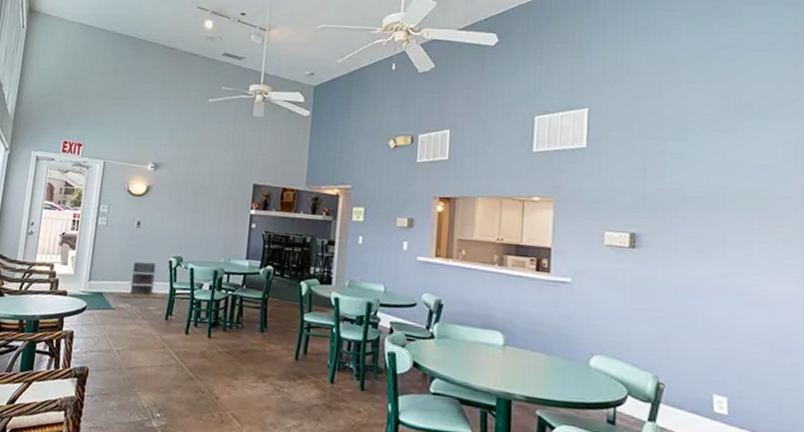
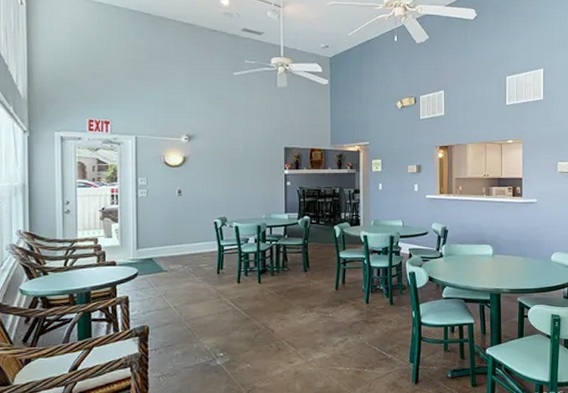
shelving unit: present [118,262,167,299] -> none [168,226,216,260]

